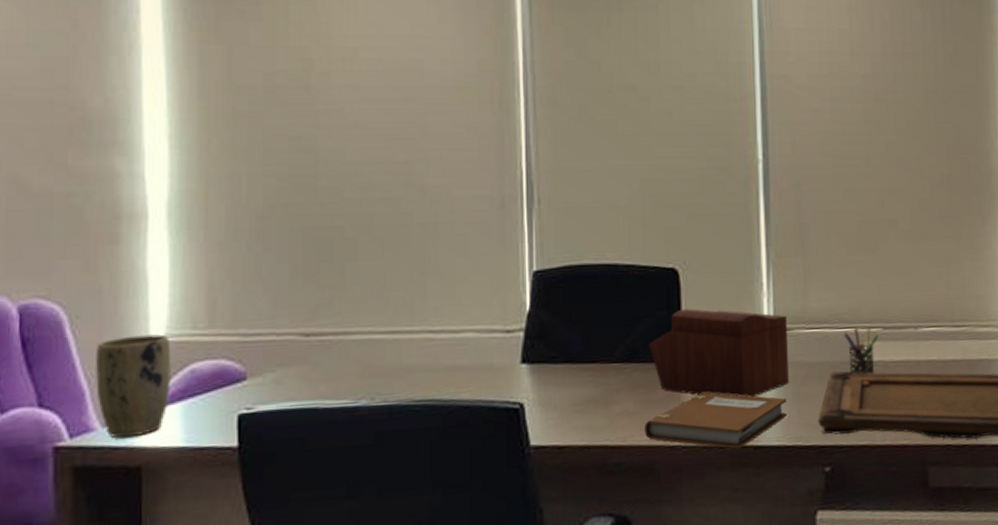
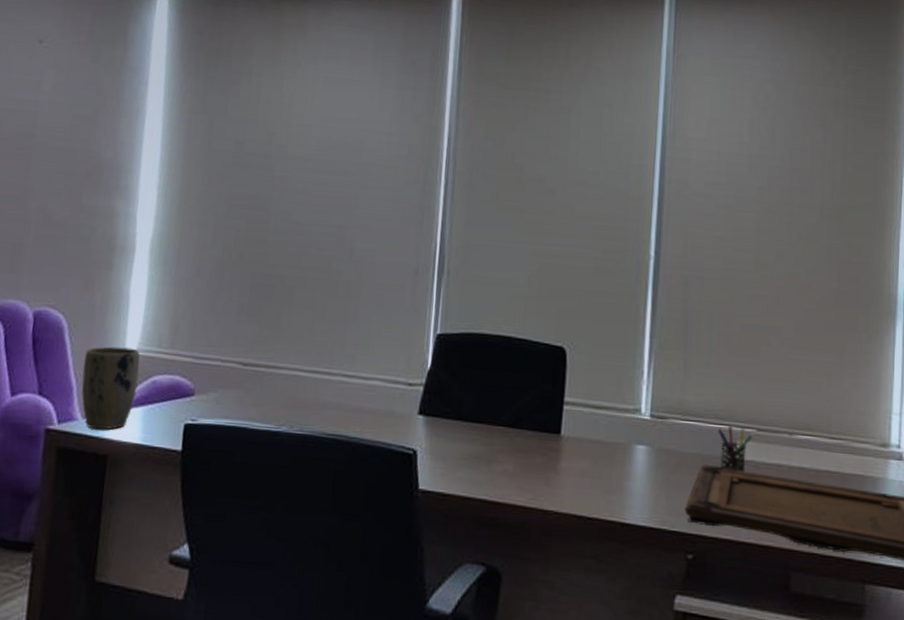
notebook: present [645,391,787,449] -> none [521,464,656,523]
sewing box: present [648,309,789,398] -> none [532,385,663,477]

